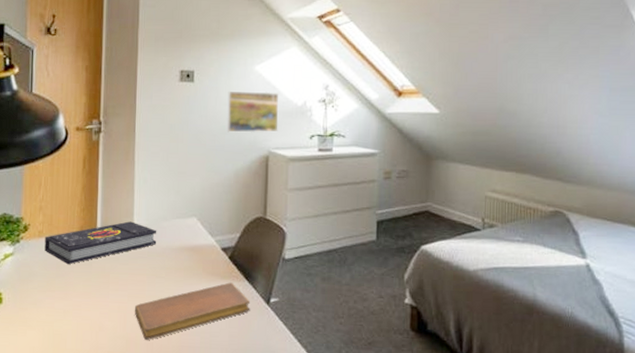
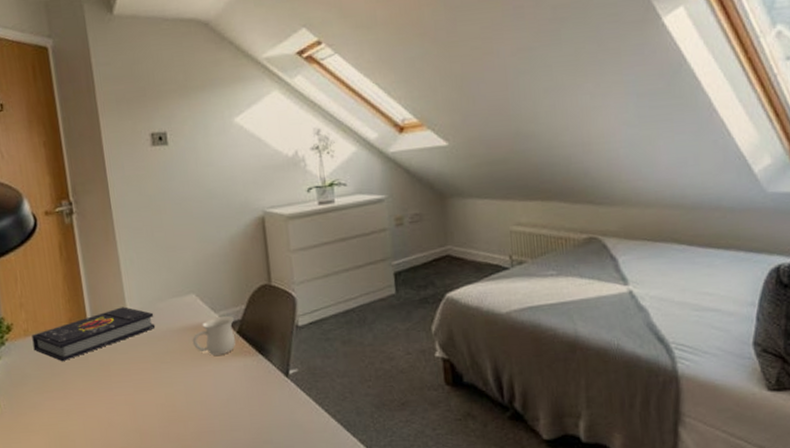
notebook: present [135,282,251,340] -> none [143,358,269,430]
mug: none [187,240,228,277] -> present [192,315,236,356]
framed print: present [227,90,279,133] -> none [208,145,271,196]

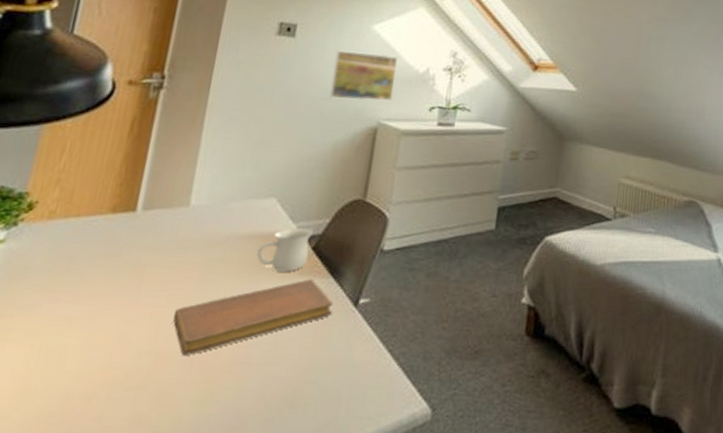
book: present [32,307,156,361] -> none [54,201,221,255]
notebook: none [143,358,269,430] -> present [173,279,334,355]
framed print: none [208,145,271,196] -> present [329,50,399,101]

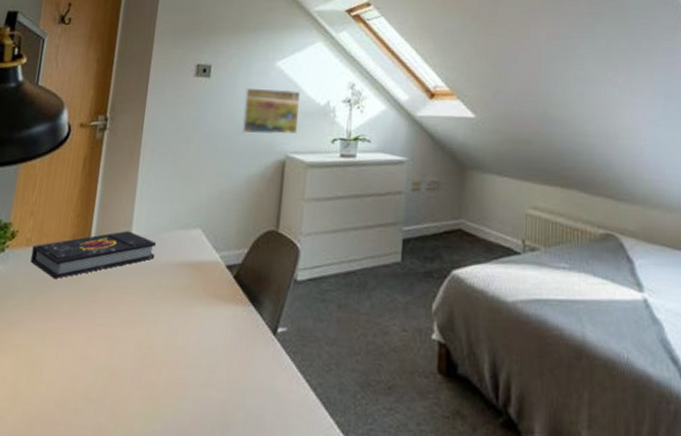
book: none [54,201,221,255] -> present [30,231,157,279]
notebook: present [173,279,334,355] -> none [123,306,255,373]
mug: present [256,227,313,272] -> none [187,256,234,299]

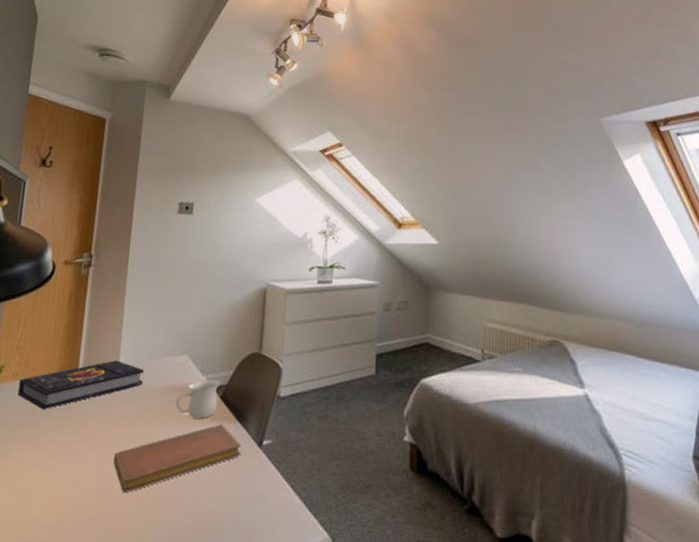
notebook: none [123,306,255,373] -> present [113,424,242,492]
mug: none [187,256,234,299] -> present [175,379,220,419]
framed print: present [242,87,301,135] -> none [224,223,280,266]

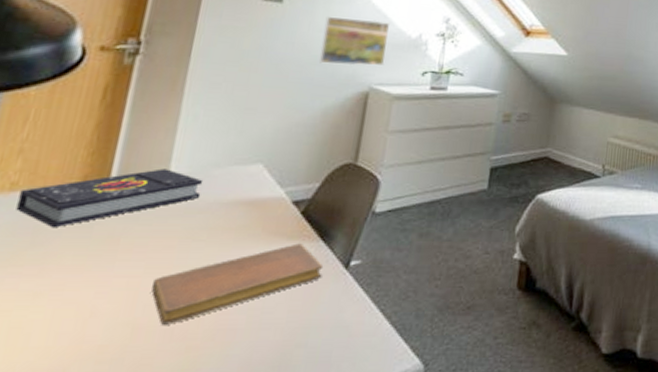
mug: present [175,379,220,419] -> none [242,192,302,237]
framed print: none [224,223,280,266] -> present [319,16,391,66]

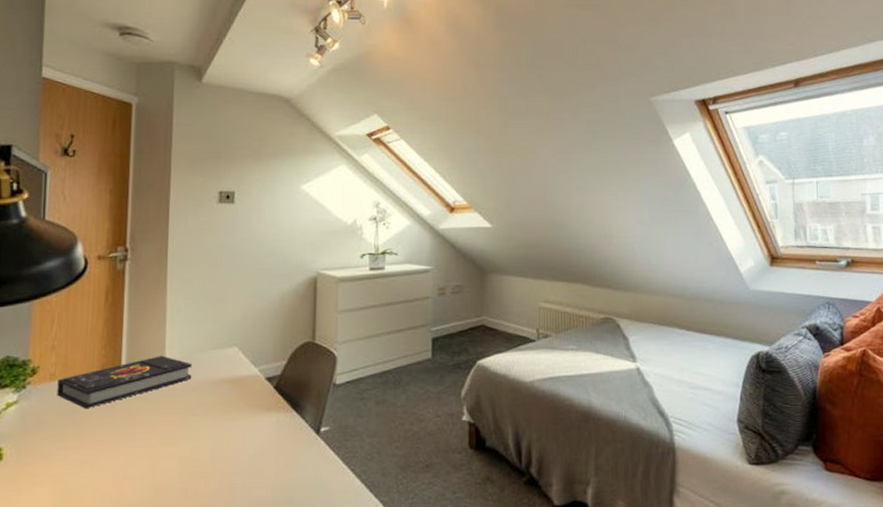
notebook: present [151,243,324,325] -> none [166,414,299,486]
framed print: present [319,16,391,66] -> none [271,211,328,255]

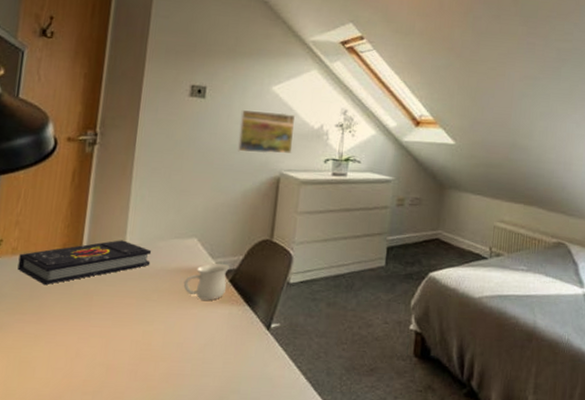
mug: none [227,370,273,410] -> present [183,263,229,300]
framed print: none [271,211,328,255] -> present [237,109,296,154]

